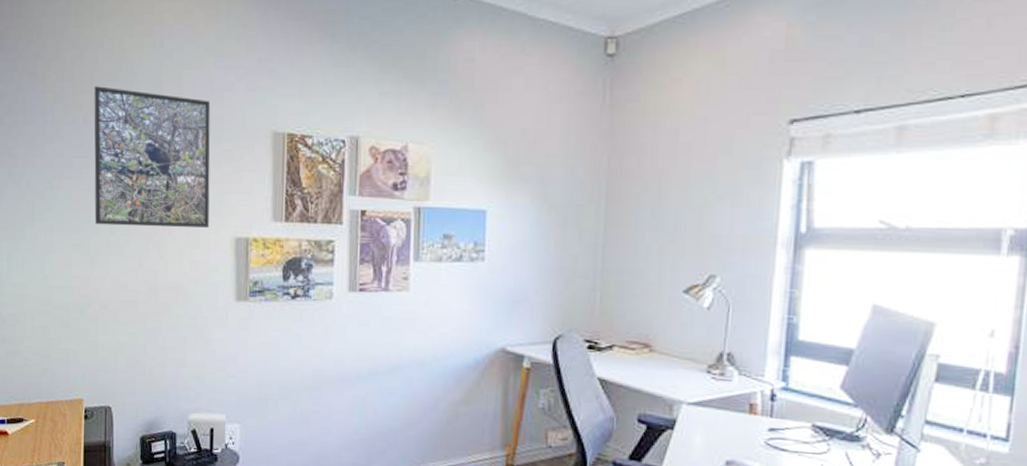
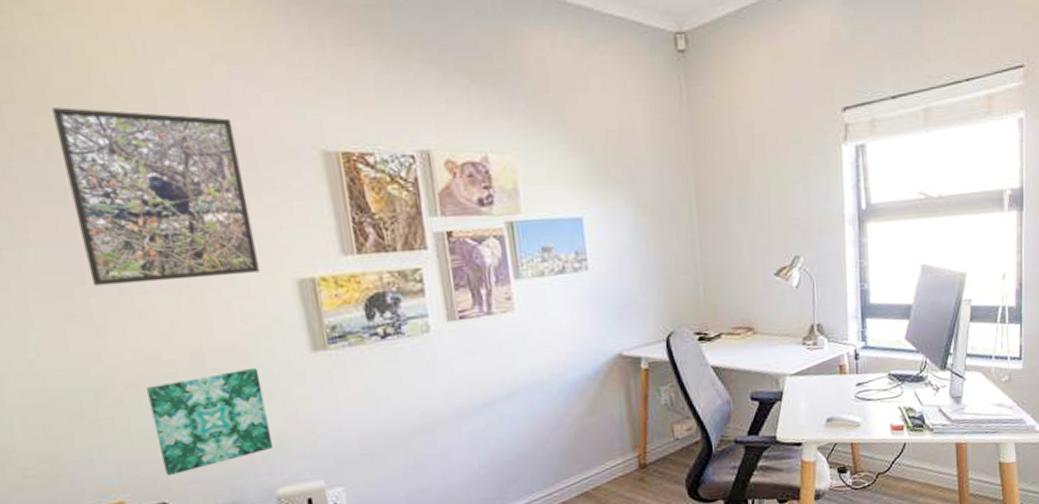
wall art: none [114,307,194,385] -> present [147,367,274,475]

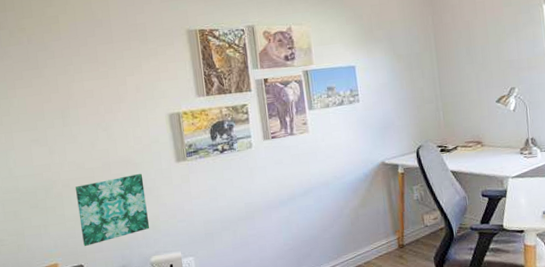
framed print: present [52,107,259,286] -> none [33,11,146,121]

